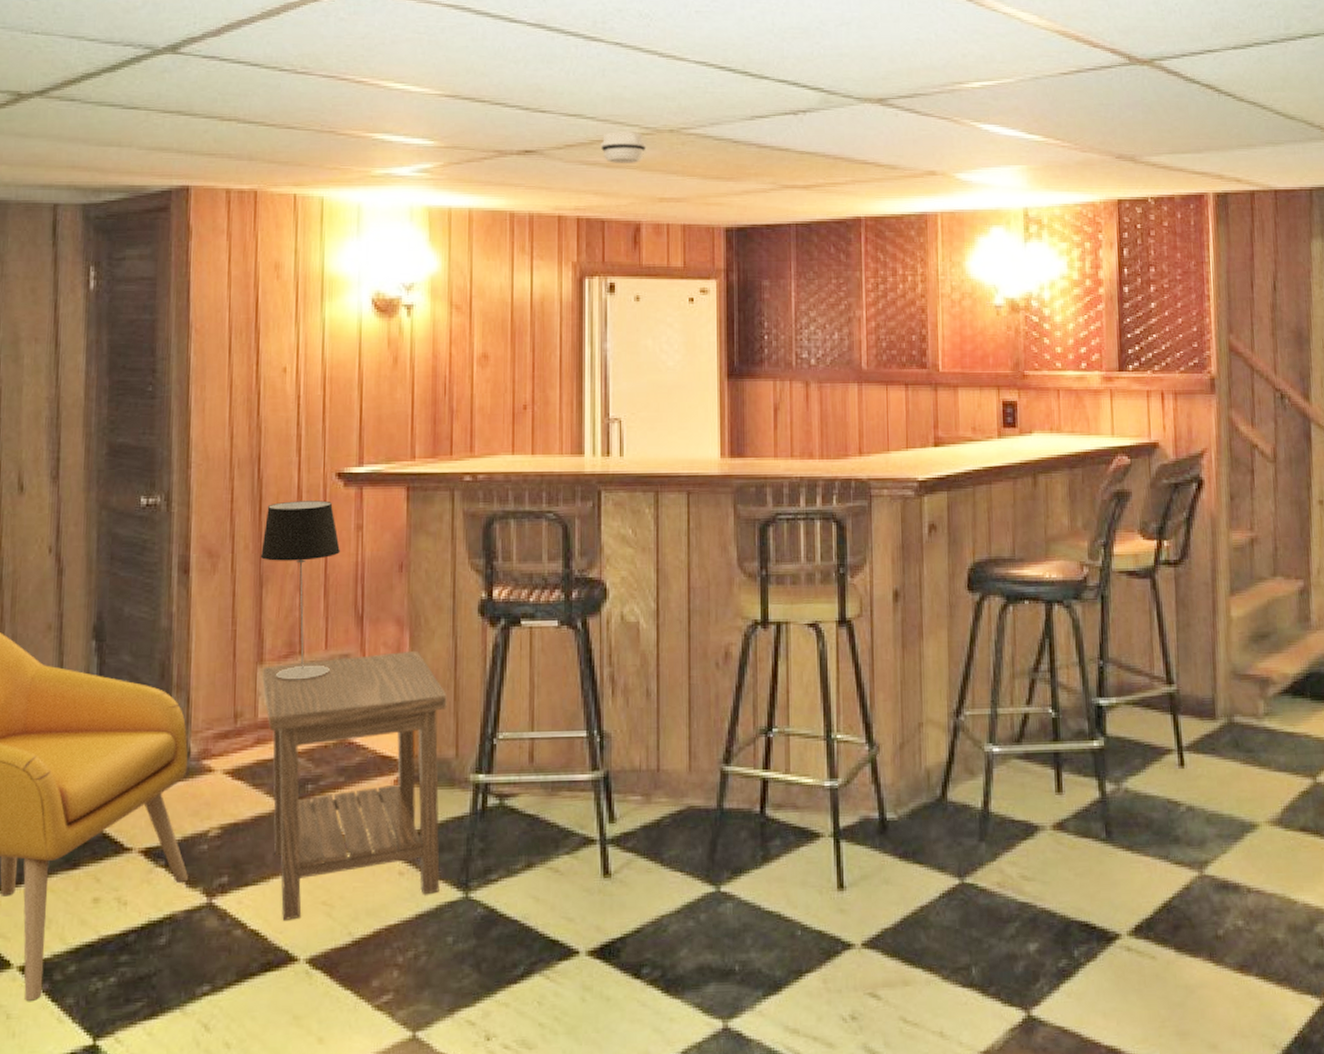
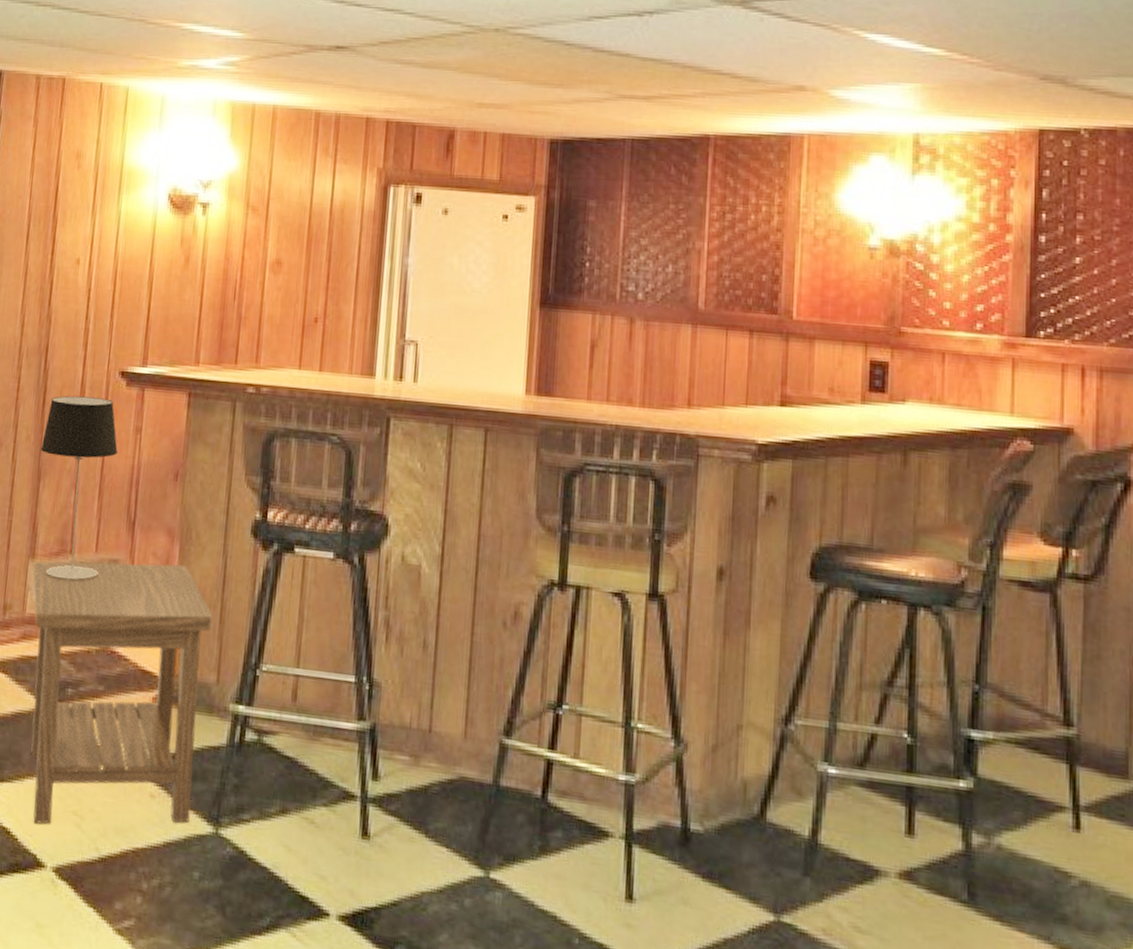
smoke detector: present [600,131,646,163] -> none [417,29,468,64]

